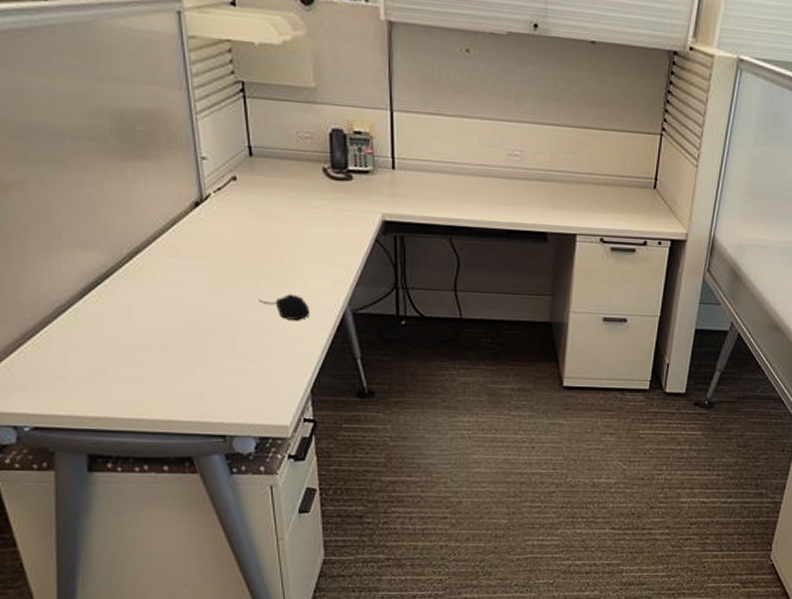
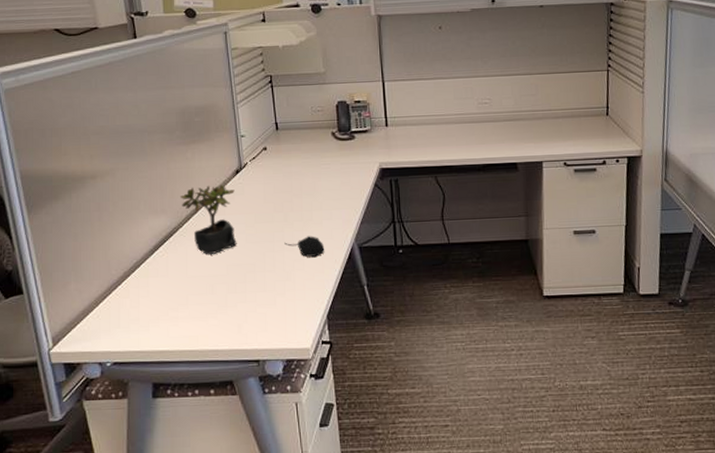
succulent plant: none [119,218,197,305] -> present [181,184,237,254]

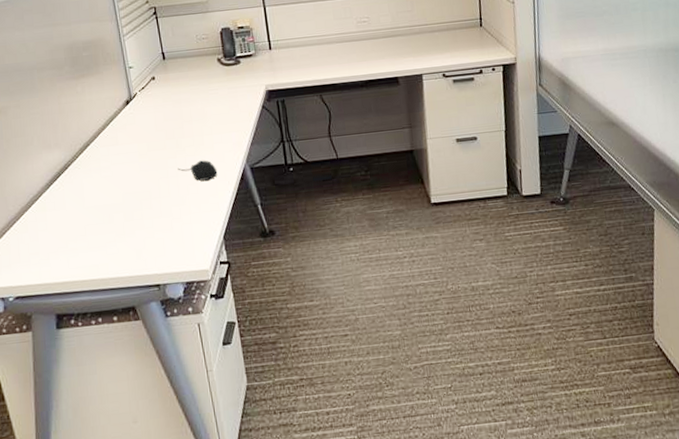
succulent plant: present [181,184,237,254] -> none [73,115,131,185]

